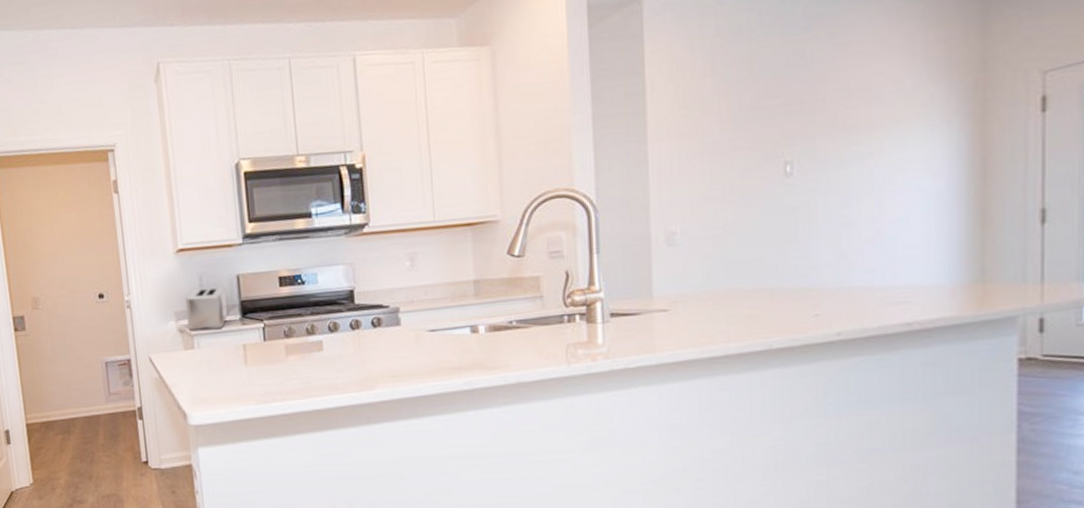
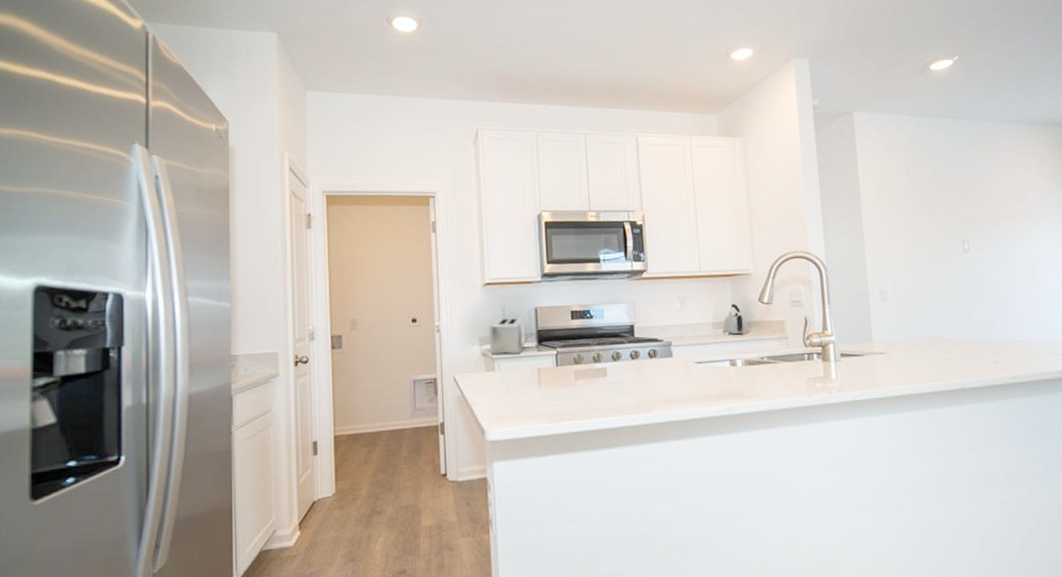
kettle: none [460,258,495,296] -> present [721,304,749,335]

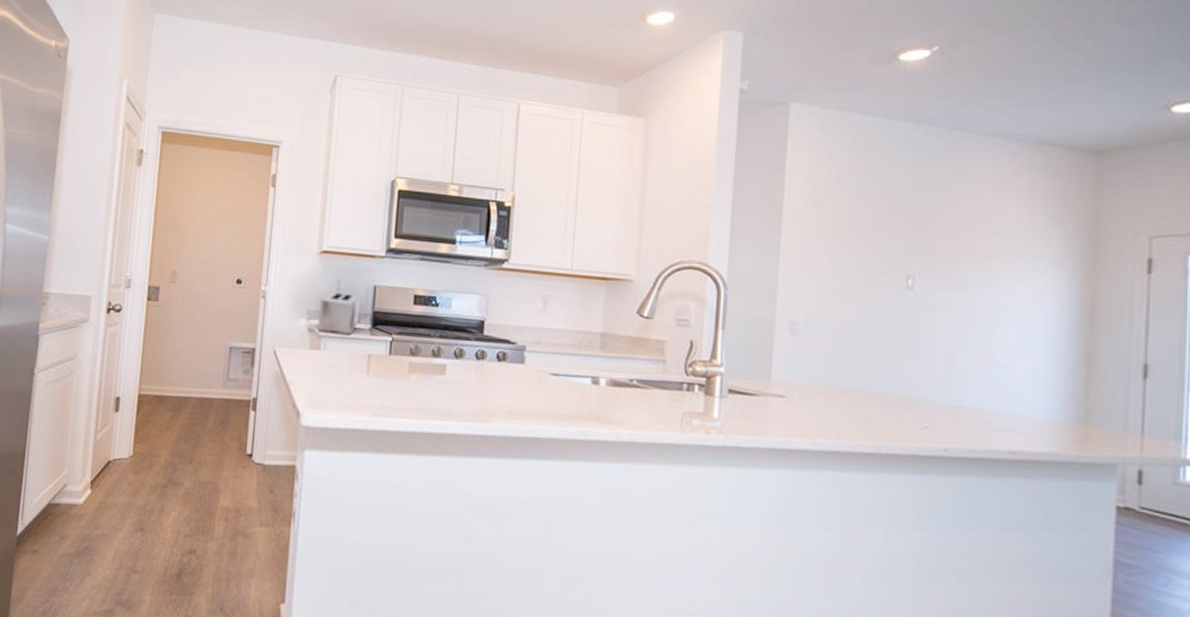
kettle: present [721,304,749,335] -> none [587,312,621,350]

